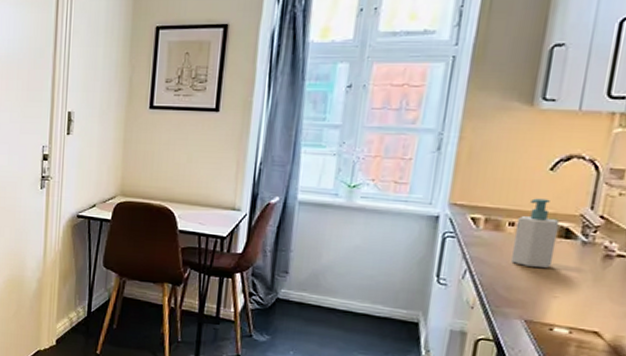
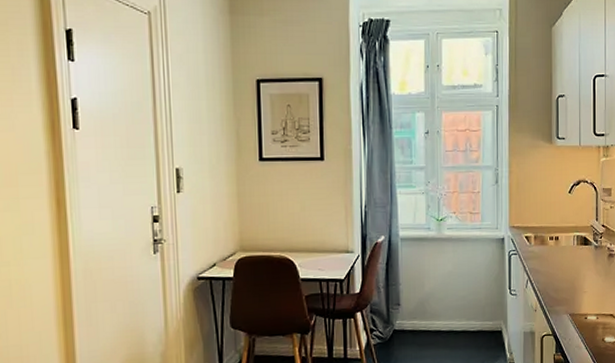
soap bottle: present [510,198,560,269] -> none [554,216,580,271]

